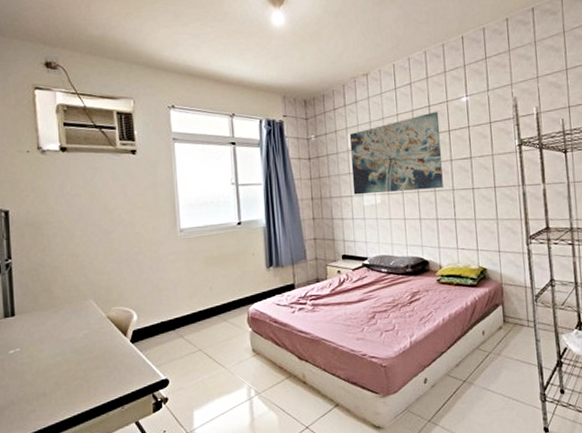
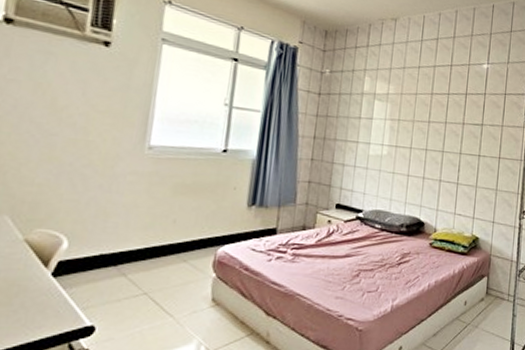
wall art: present [349,111,443,195] -> none [360,72,459,151]

